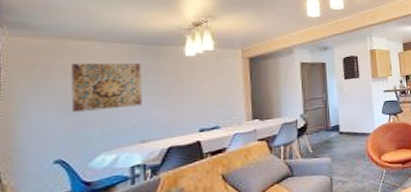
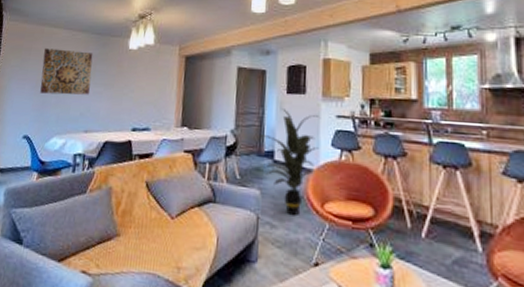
indoor plant: none [326,91,373,171] -> present [260,108,319,217]

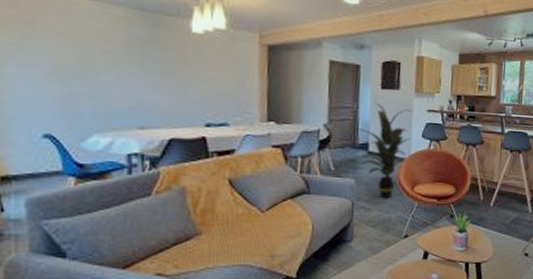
wall art: present [40,48,93,95] -> none [58,23,141,86]

